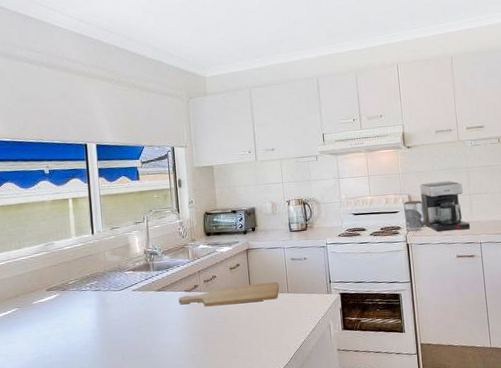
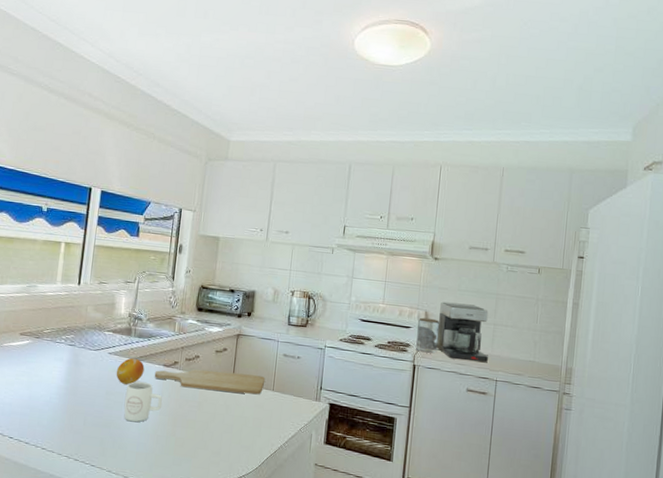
fruit: none [143,289,169,315] -> present [116,357,145,385]
mug: none [154,309,191,348] -> present [123,381,163,422]

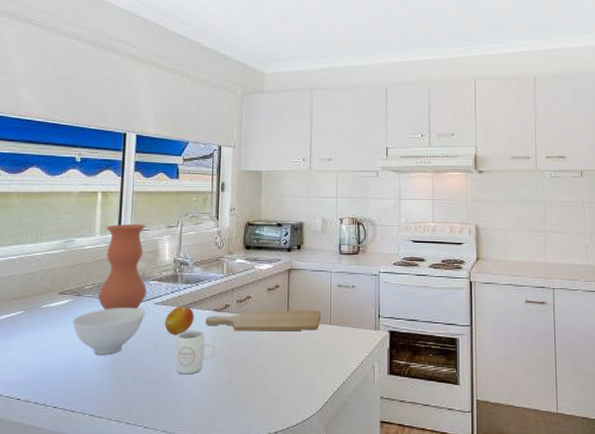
bowl: none [31,352,99,396] -> present [72,308,145,355]
vase: none [56,275,105,357] -> present [98,224,147,310]
jar: present [416,317,440,354] -> none [470,232,492,268]
coffee maker: present [436,301,489,363] -> none [490,214,543,272]

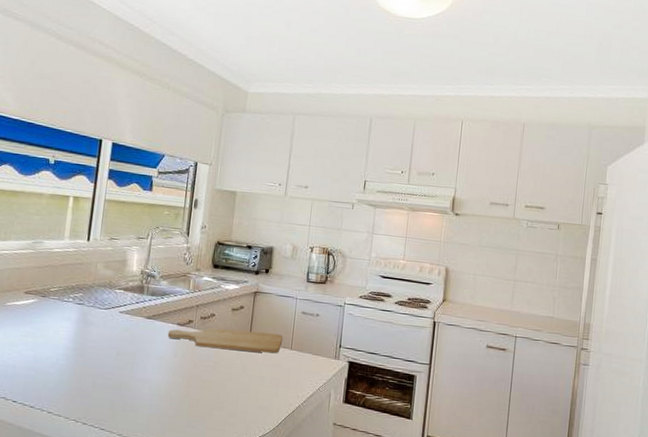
bowl: present [72,308,145,355] -> none [36,312,109,357]
vase: present [98,224,147,310] -> none [63,230,116,316]
fruit: present [164,306,194,335] -> none [127,316,158,345]
mug: present [175,330,216,375] -> none [135,341,176,384]

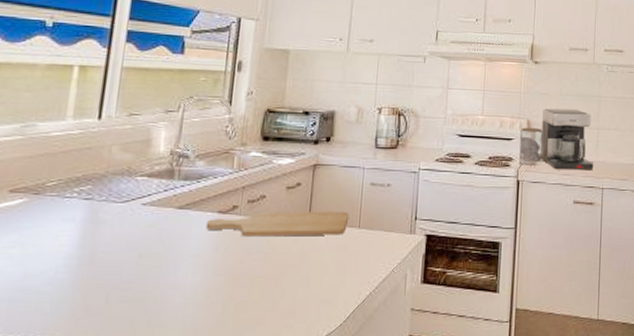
jar: none [436,273,460,310] -> present [519,127,543,166]
coffee maker: none [457,257,509,319] -> present [541,108,593,171]

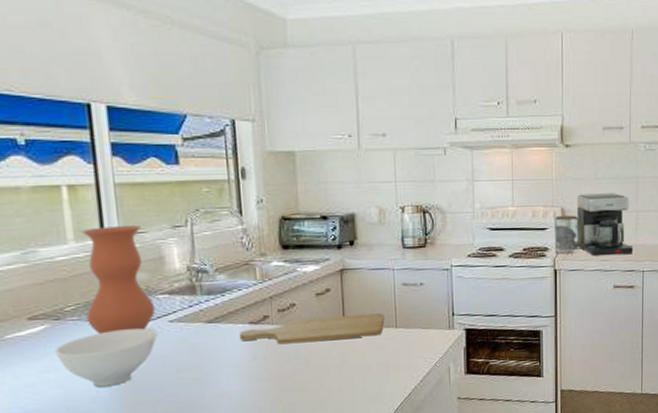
bowl: none [25,209,128,268] -> present [55,328,157,387]
vase: none [64,106,137,212] -> present [81,226,155,334]

